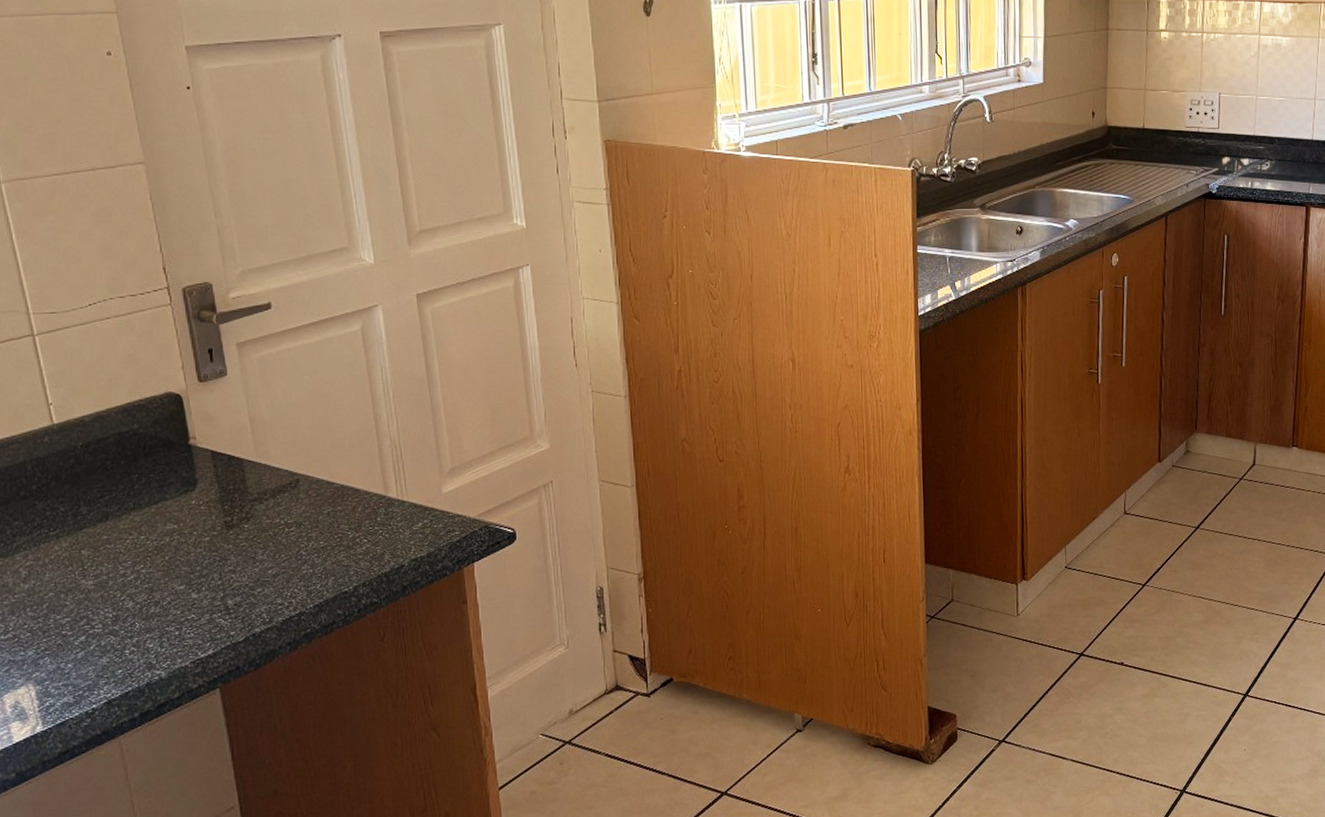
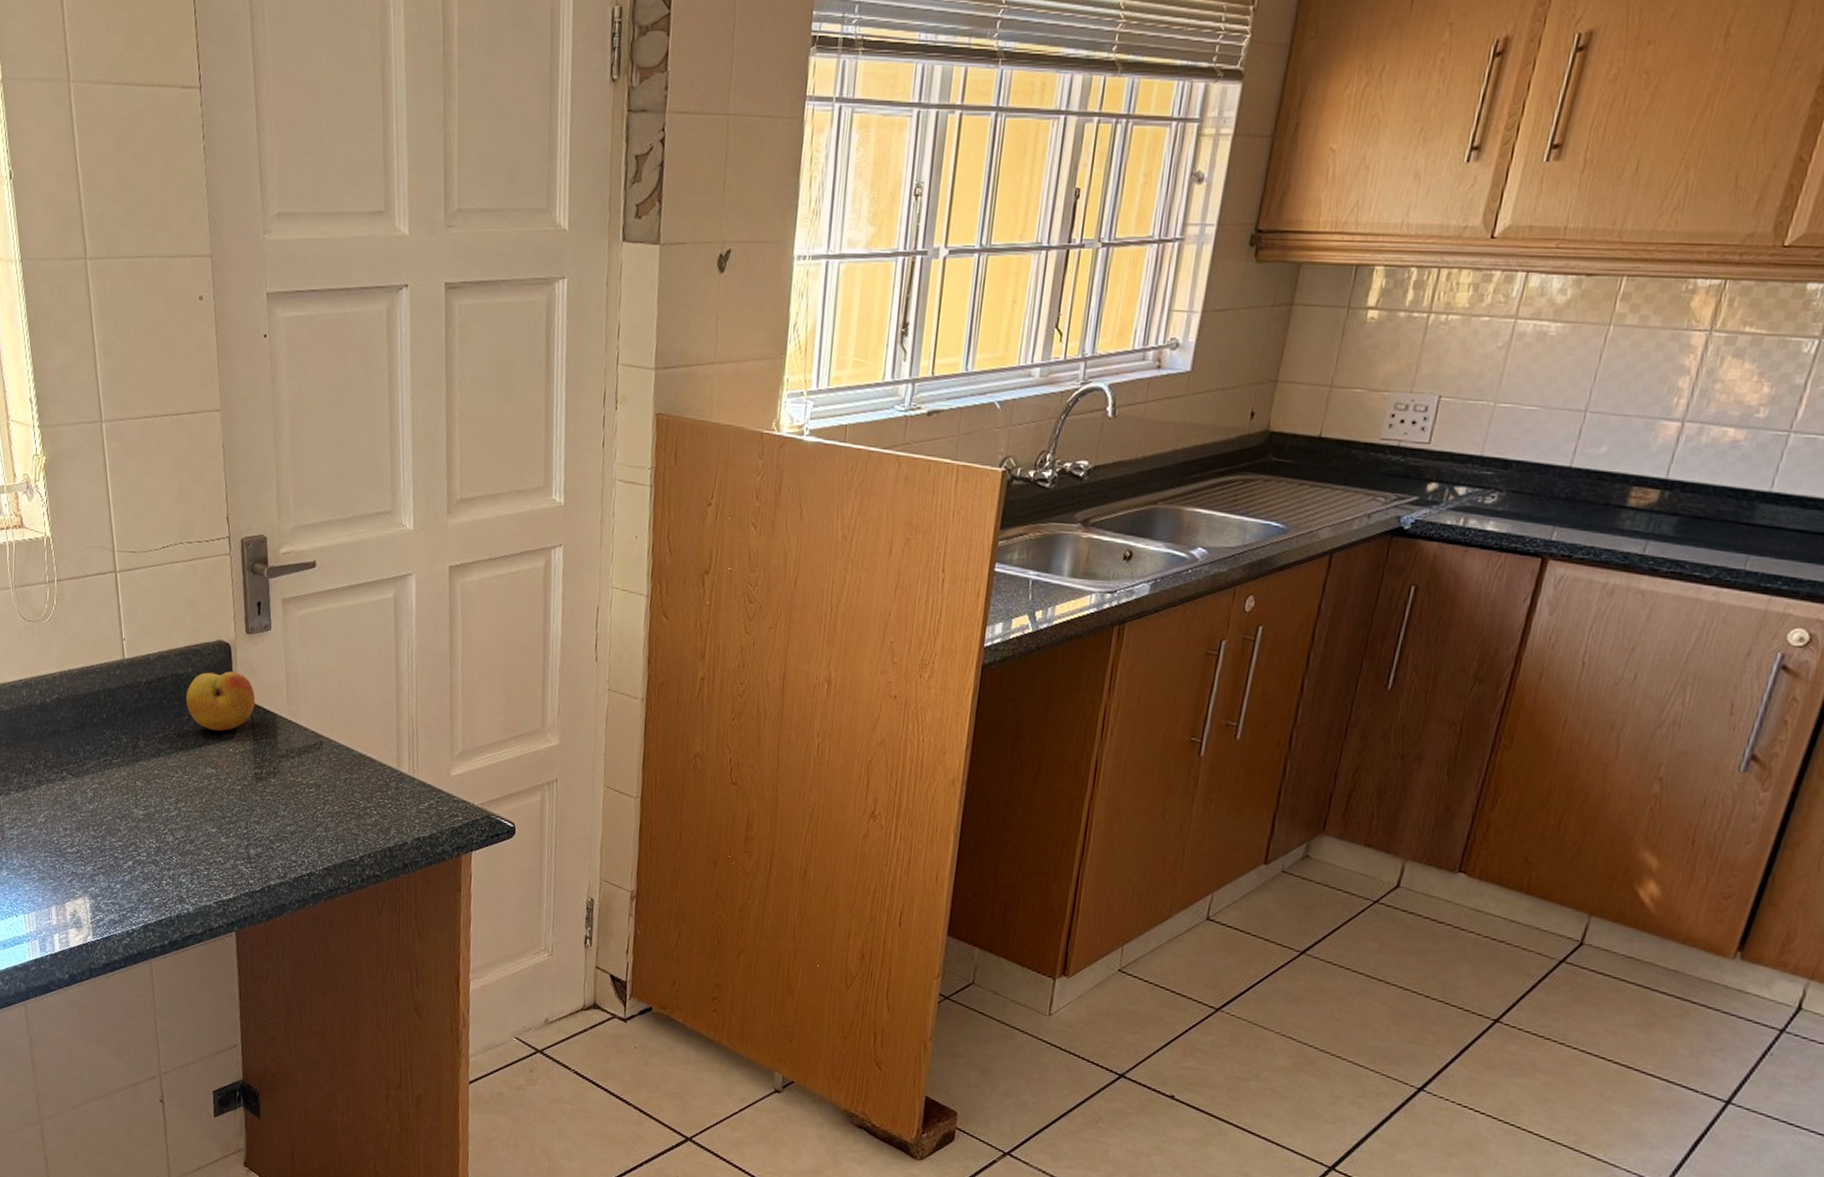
fruit: none [133,422,217,485] -> present [186,671,256,731]

